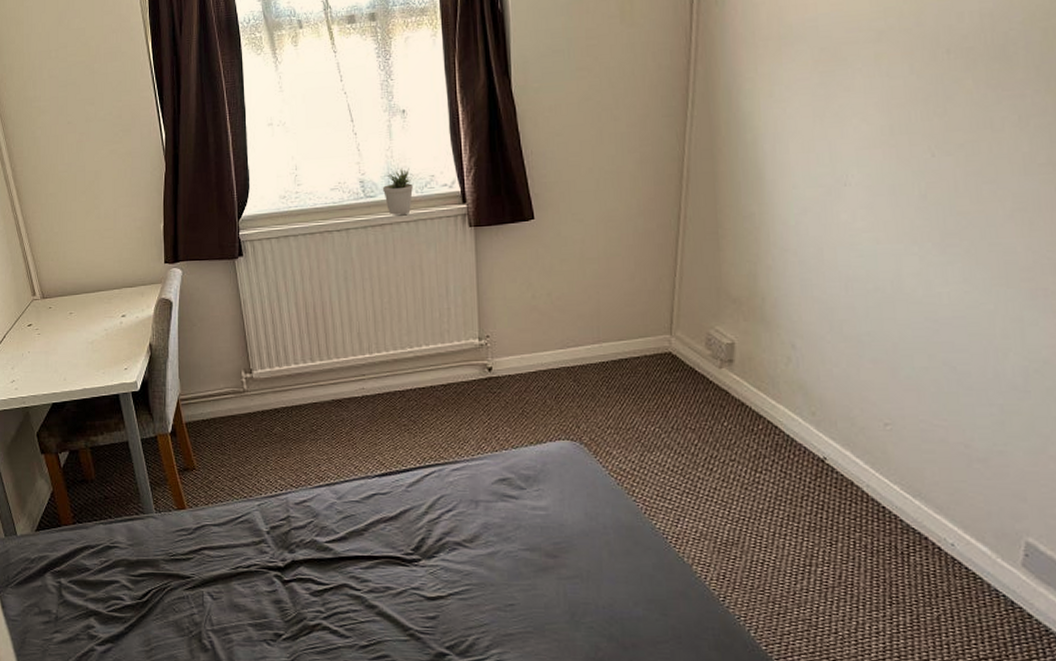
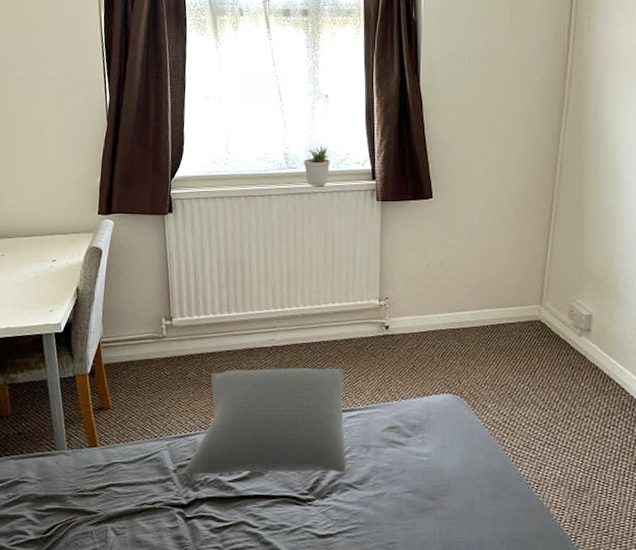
pillow: none [279,417,455,536] -> present [185,368,347,475]

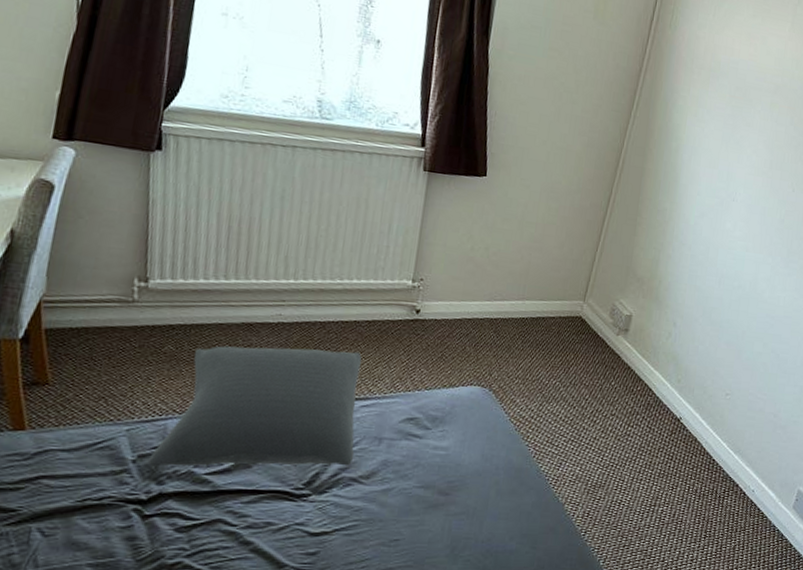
potted plant: present [303,145,330,187] -> none [340,97,375,146]

